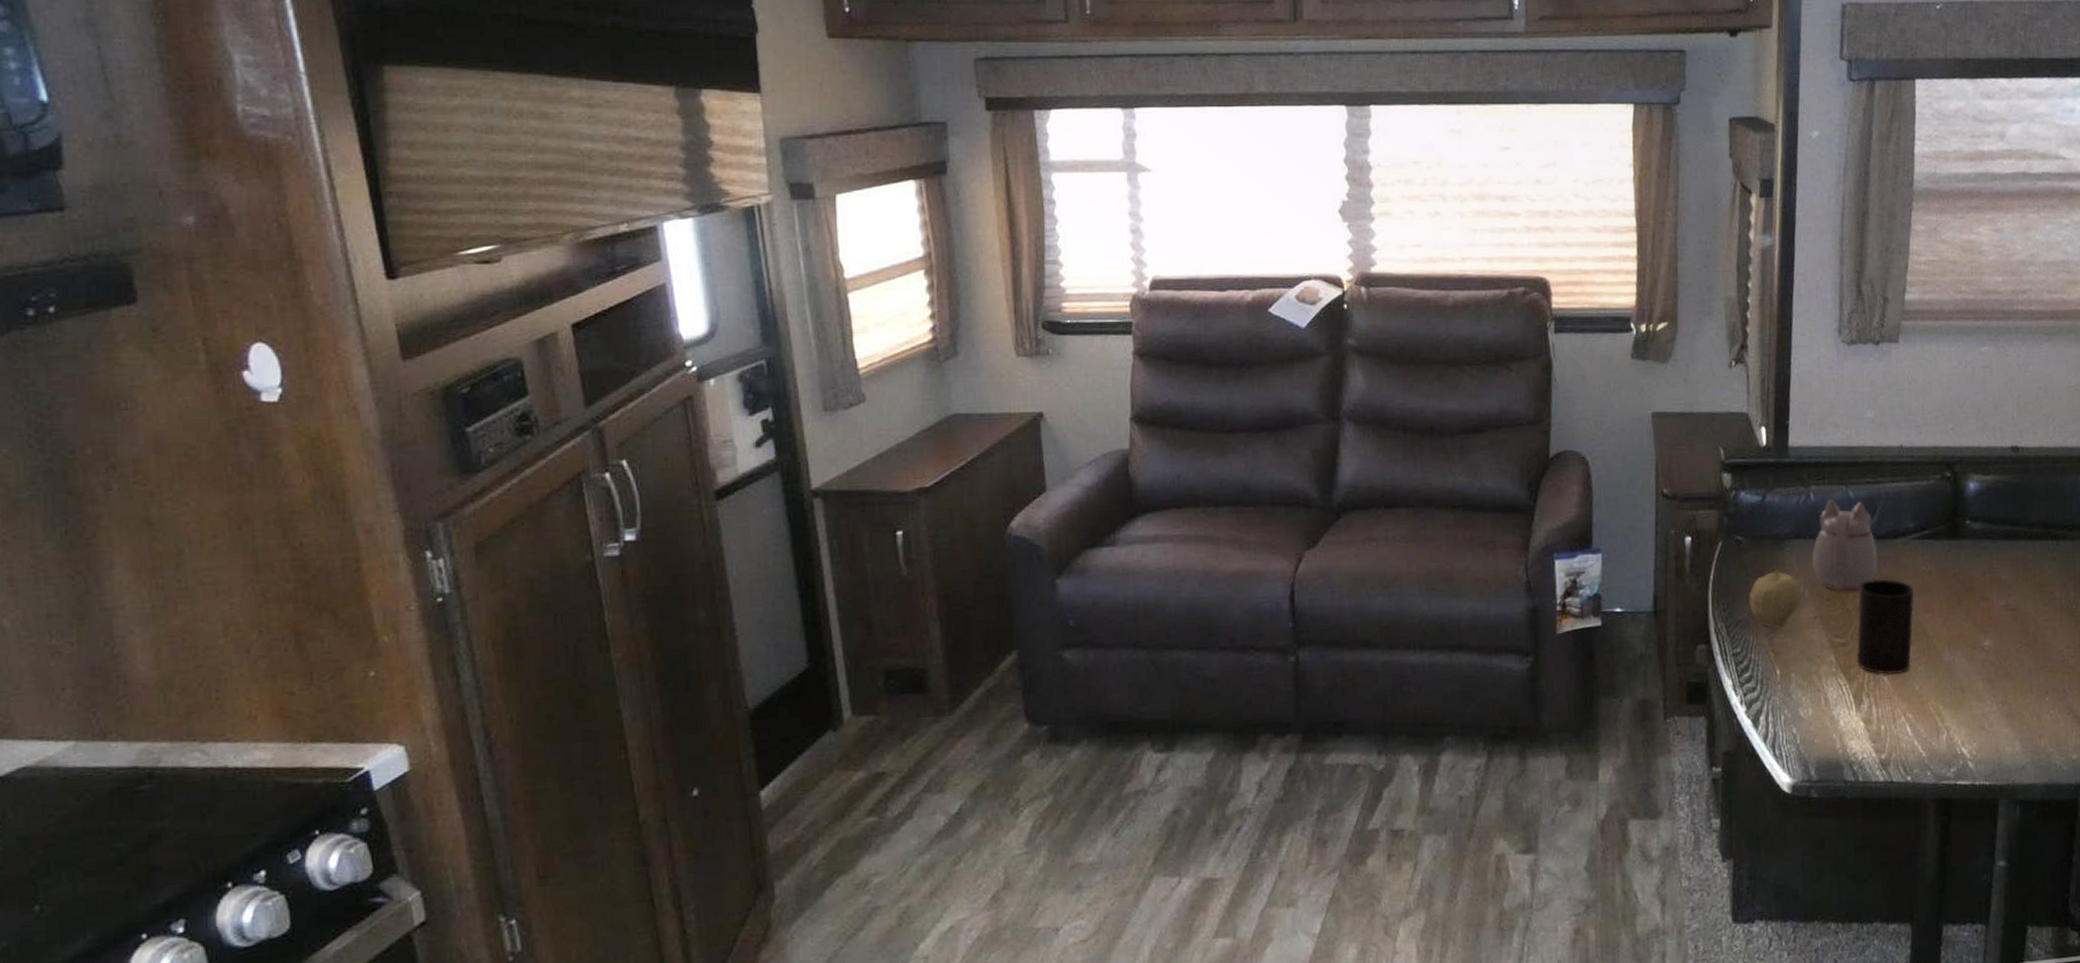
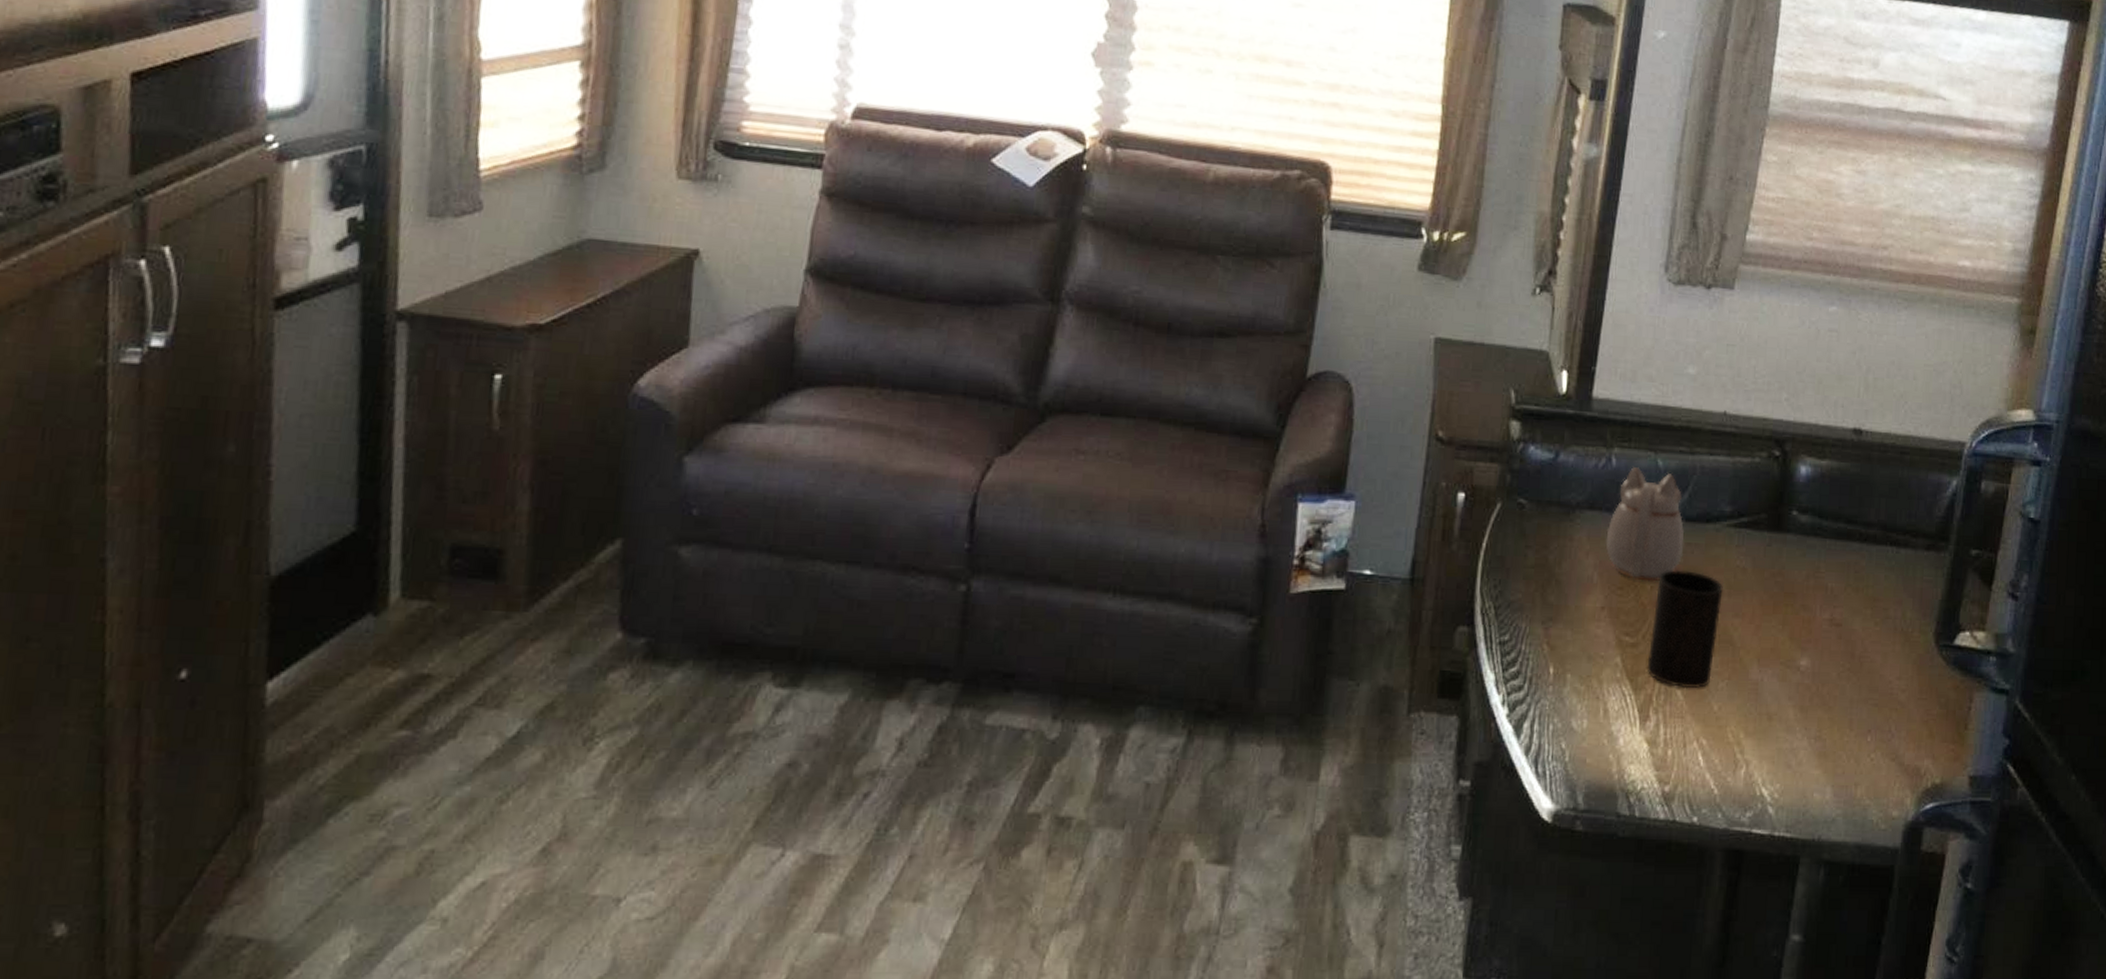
fruit: present [1748,569,1802,628] -> none [1525,544,1590,616]

